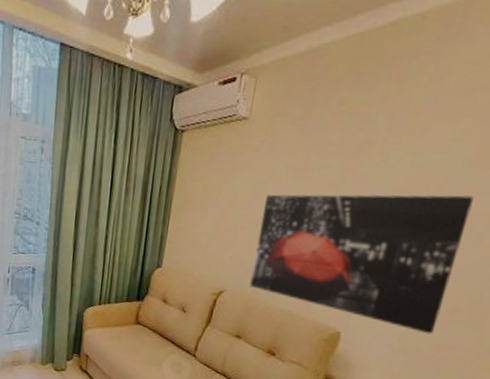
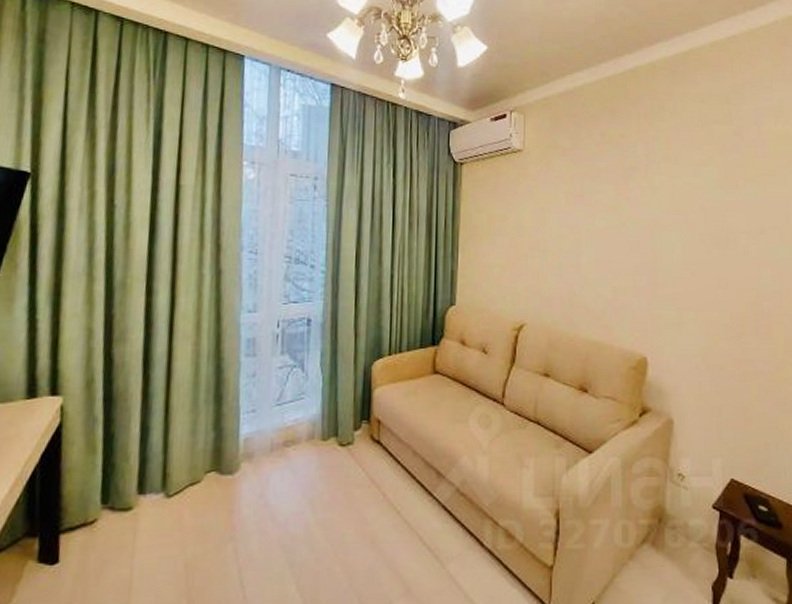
wall art: present [249,194,474,334] -> none [548,212,732,350]

